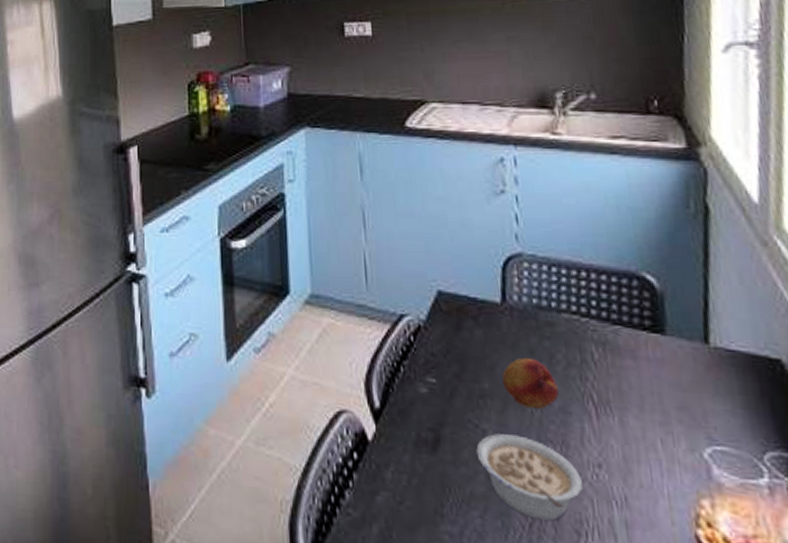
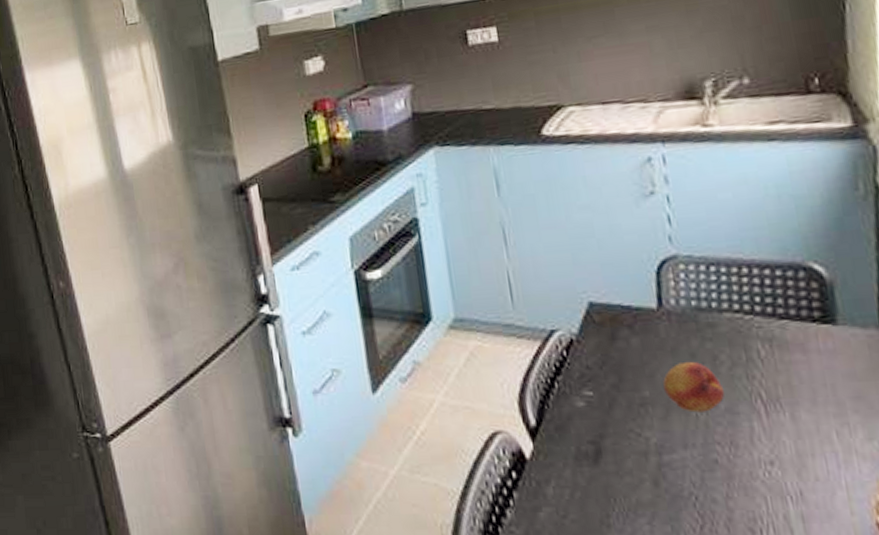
legume: present [476,434,583,521] -> none [640,440,755,521]

